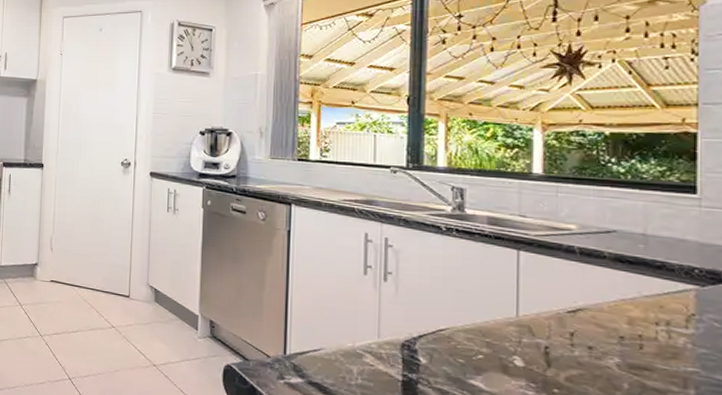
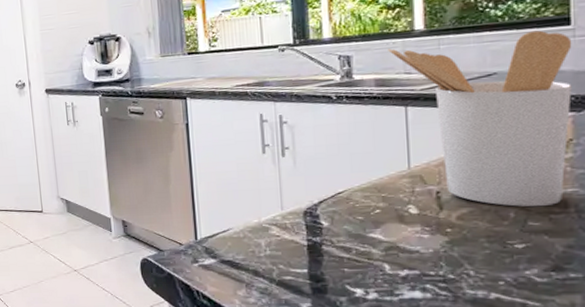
utensil holder: none [504,188,698,383] -> present [388,30,572,207]

